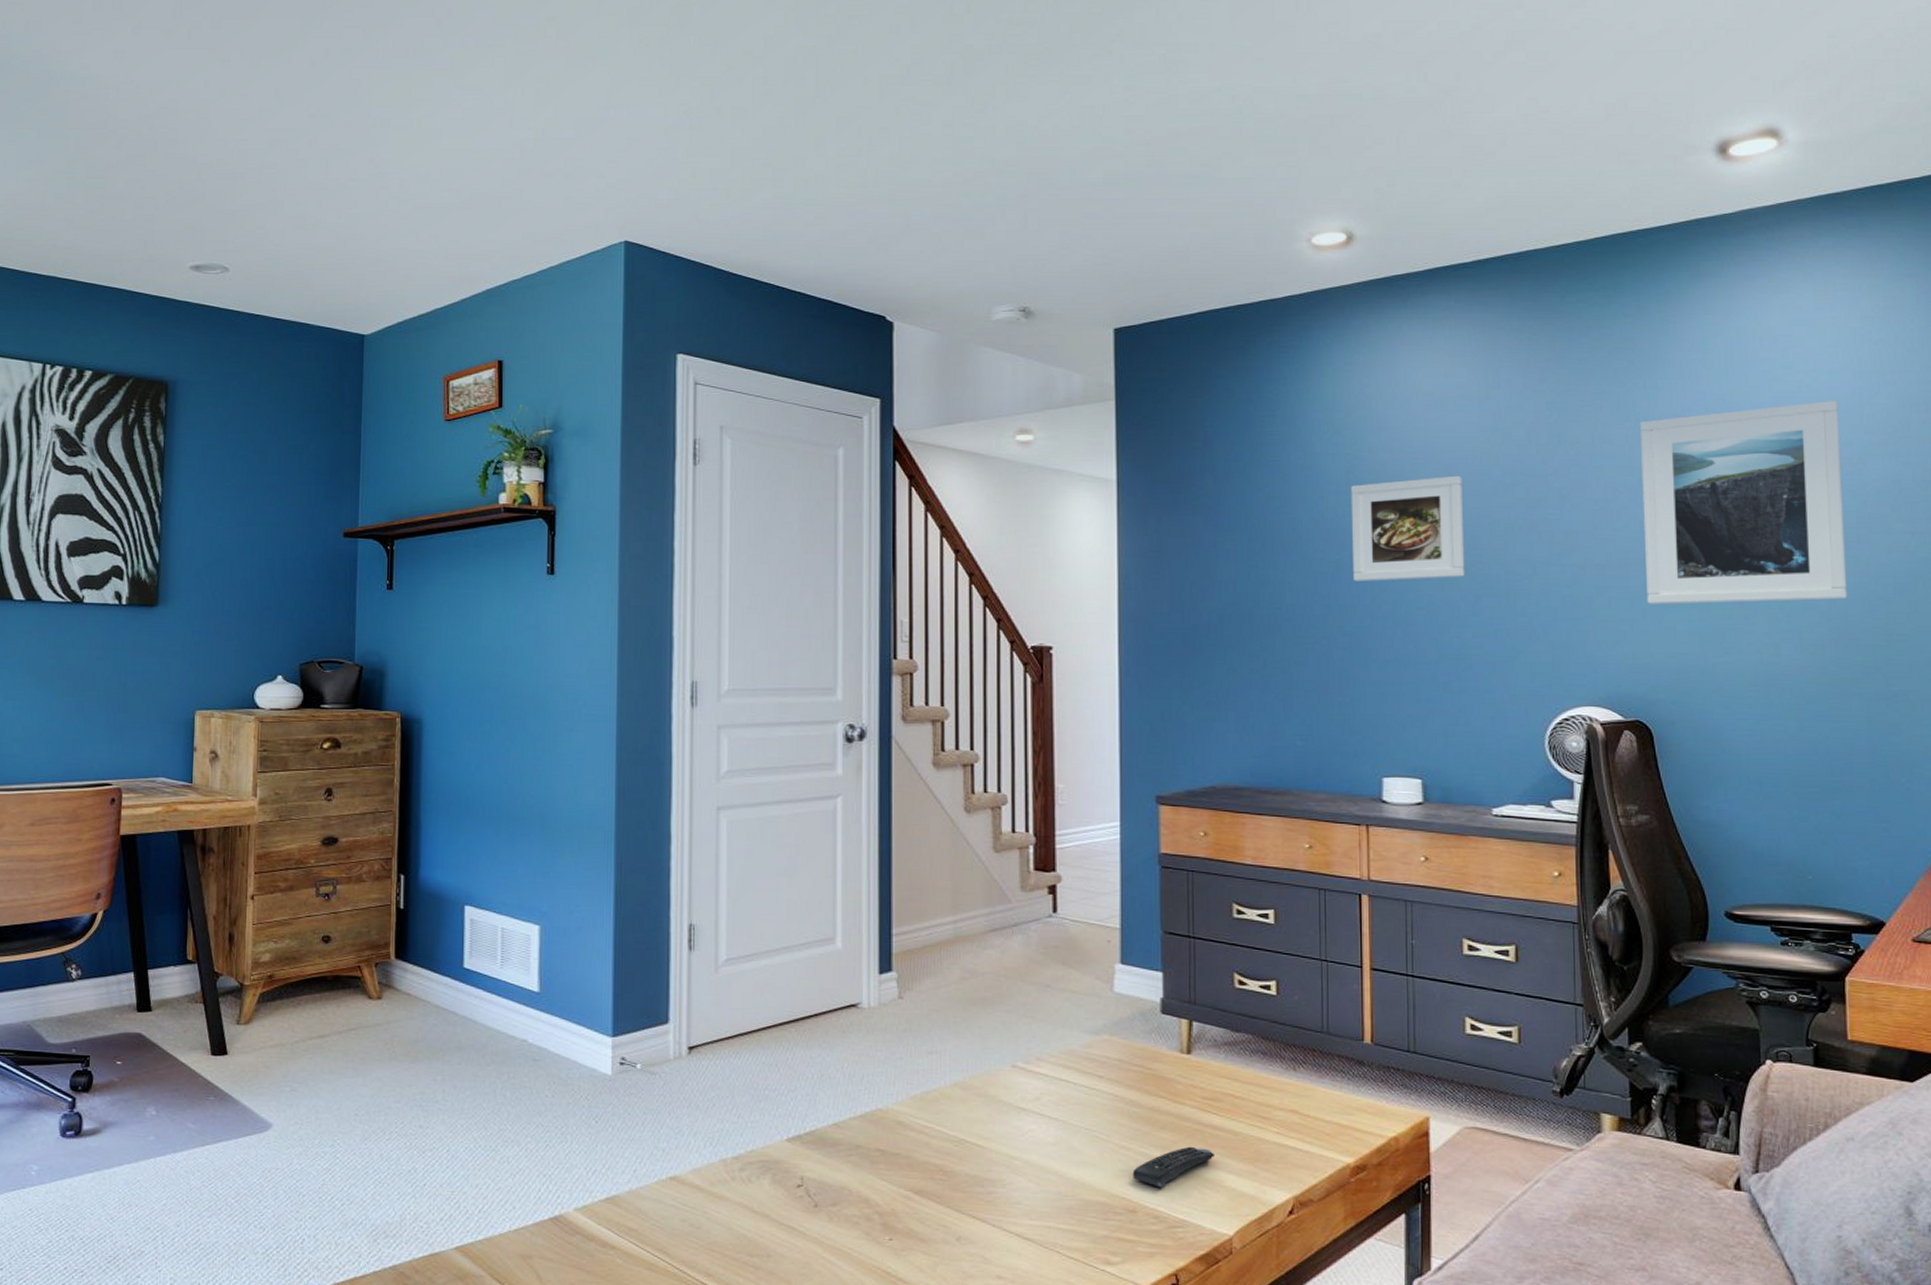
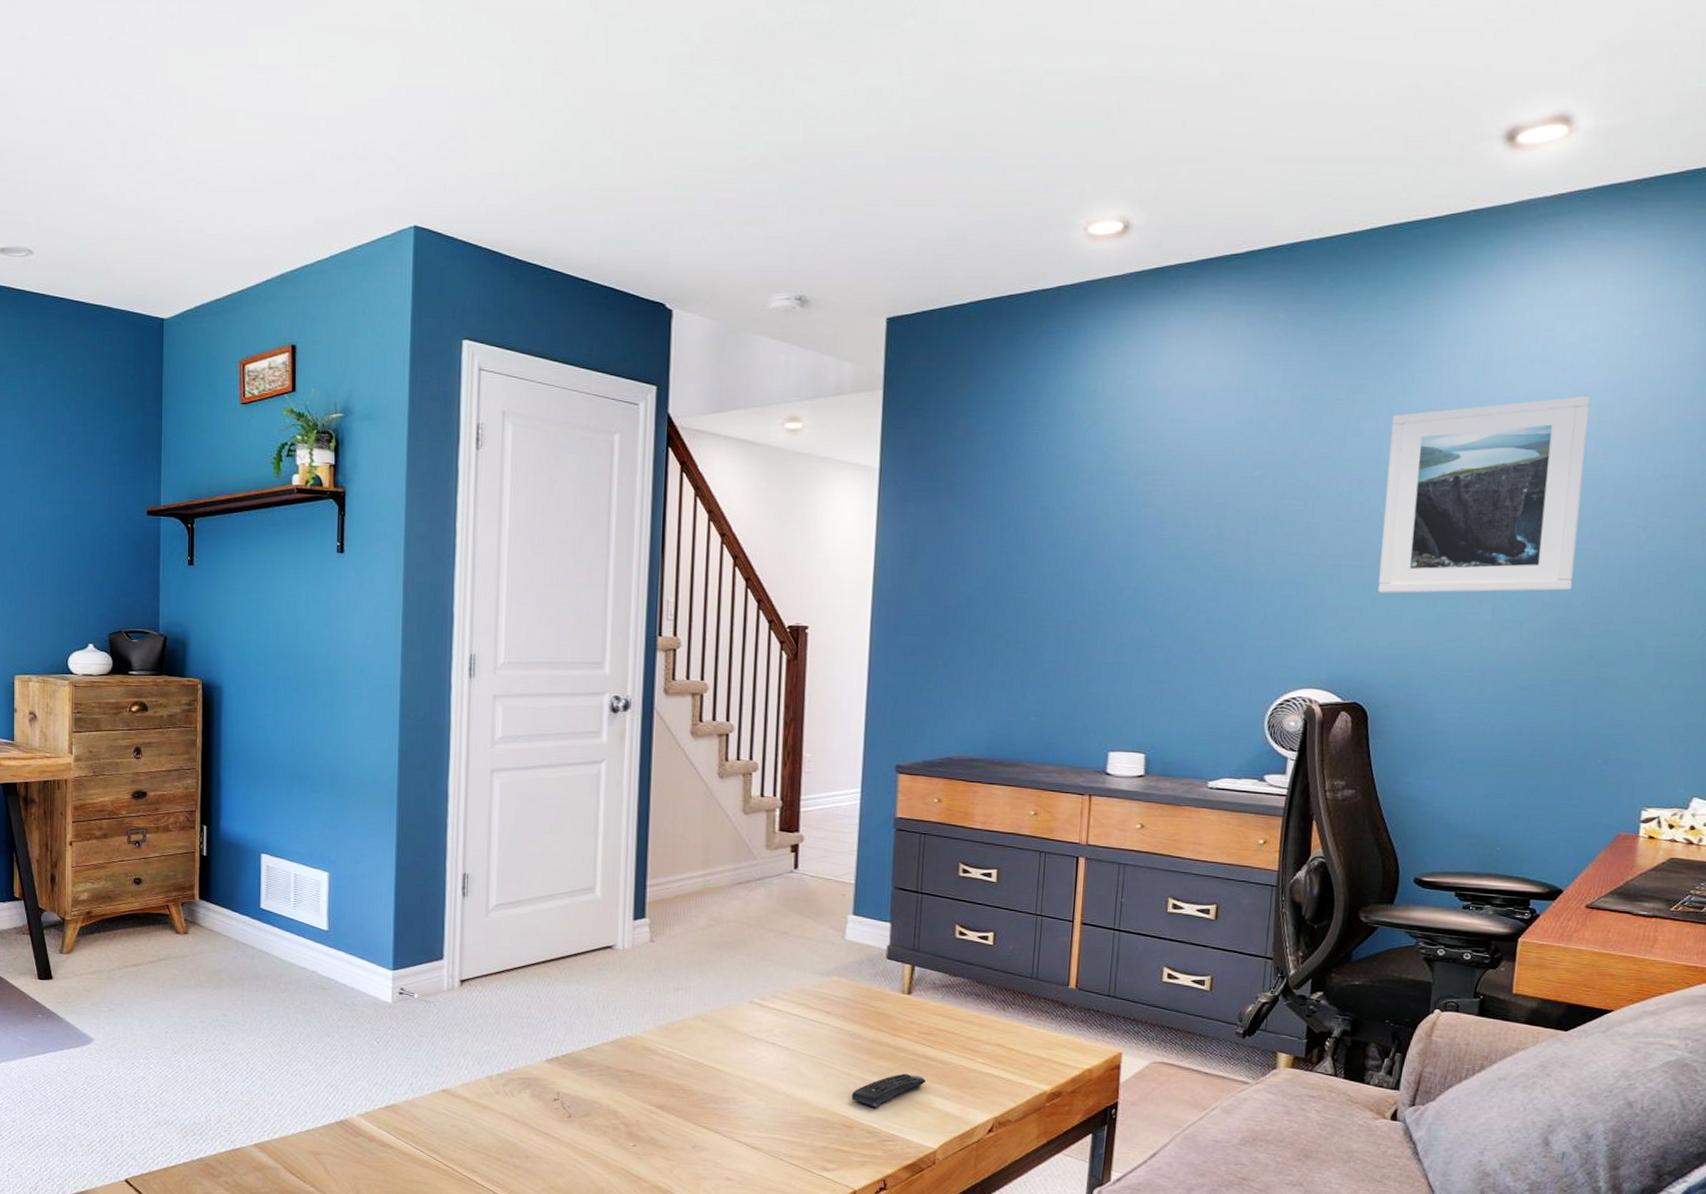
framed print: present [1350,475,1465,581] -> none [1098,466,1213,568]

